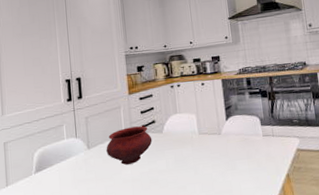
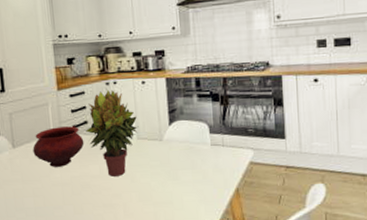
potted plant: none [154,91,200,170] -> present [86,89,139,177]

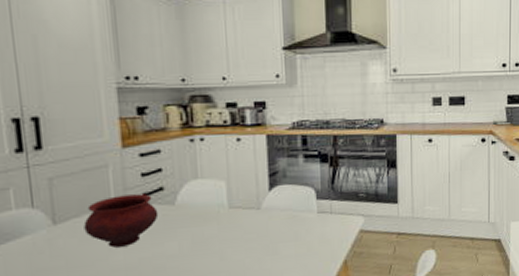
potted plant: present [86,89,139,177] -> none [161,147,231,255]

